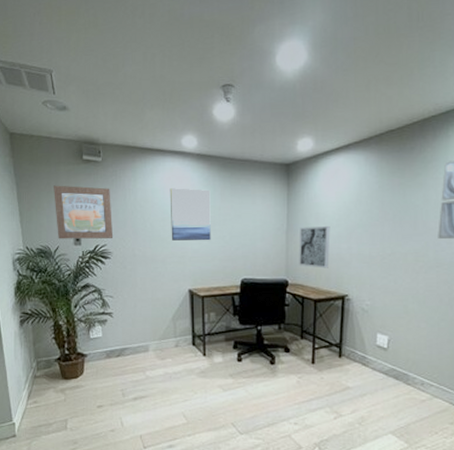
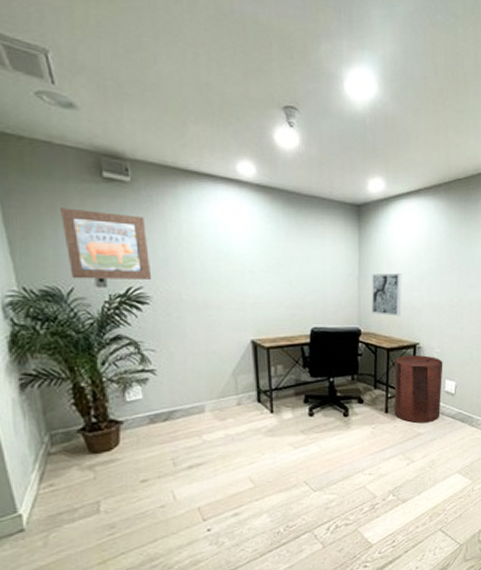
wall art: present [169,188,211,241] -> none [223,222,276,286]
trash can: none [321,306,374,377] -> present [394,355,443,424]

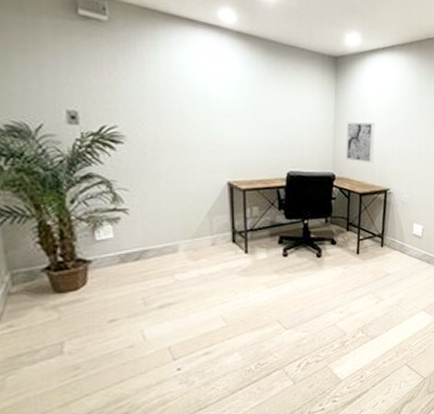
wall art: present [61,207,152,279] -> none [31,42,128,119]
trash can: present [394,355,443,424] -> none [365,199,412,264]

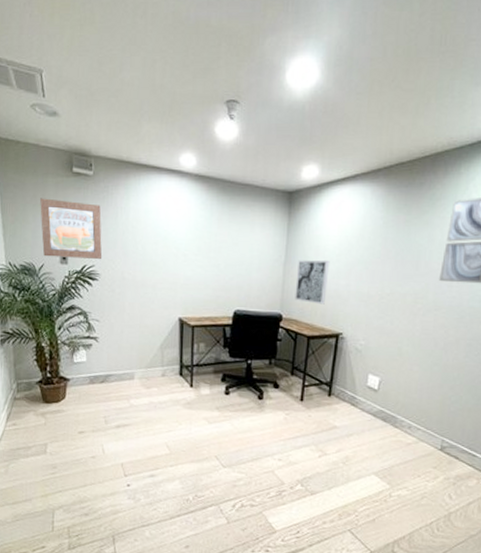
wall art: none [31,42,128,119] -> present [40,198,103,259]

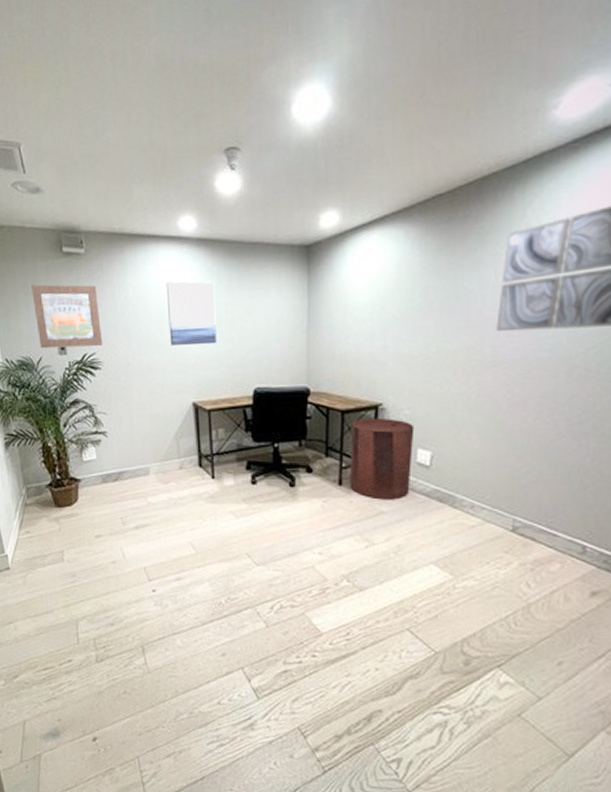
wall art: none [163,209,207,268] -> present [166,281,217,345]
wall art: present [295,259,330,305] -> none [322,320,361,373]
trash can: none [309,344,368,417] -> present [349,417,415,500]

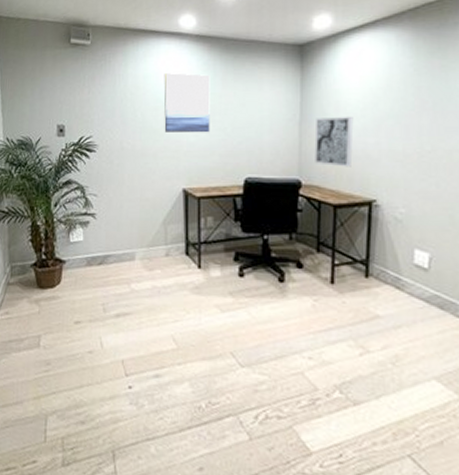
wall art: present [31,284,103,349] -> none [38,71,100,130]
wall art: none [322,320,361,373] -> present [314,116,354,167]
trash can: present [349,417,415,500] -> none [342,214,411,304]

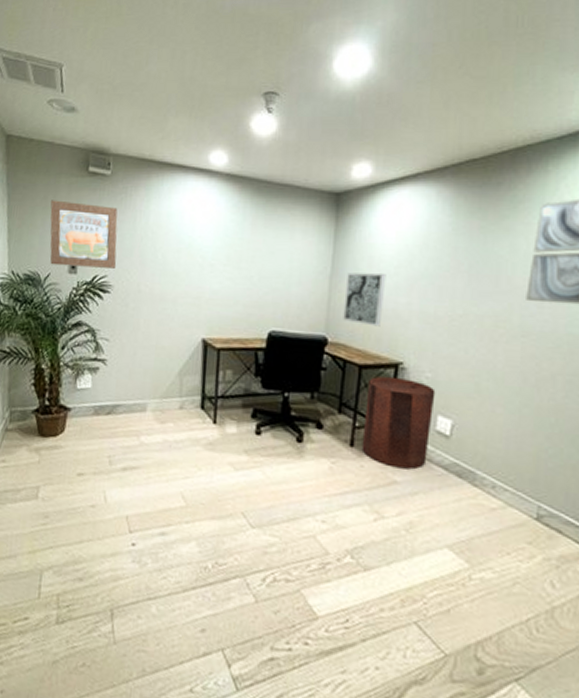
wall art: none [38,71,100,130] -> present [50,200,118,268]
wall art: present [164,73,210,133] -> none [186,213,239,281]
trash can: none [342,214,411,304] -> present [361,376,436,470]

